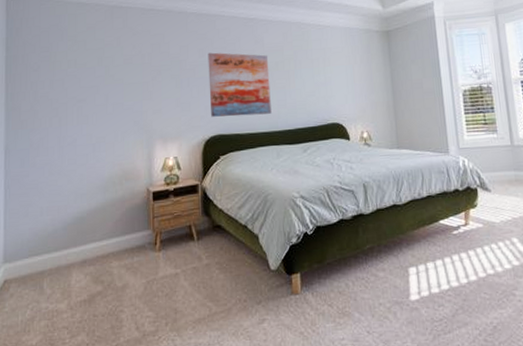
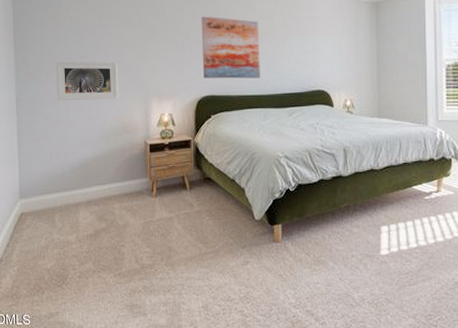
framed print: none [50,104,118,149] -> present [55,61,118,100]

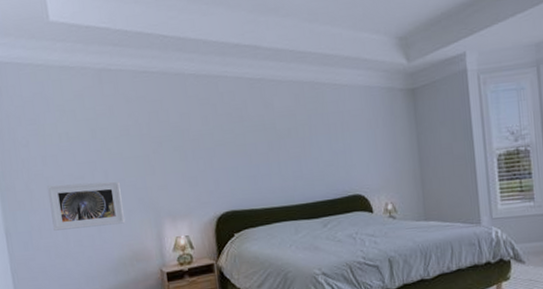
wall art: present [201,16,260,79] -> none [212,119,287,192]

